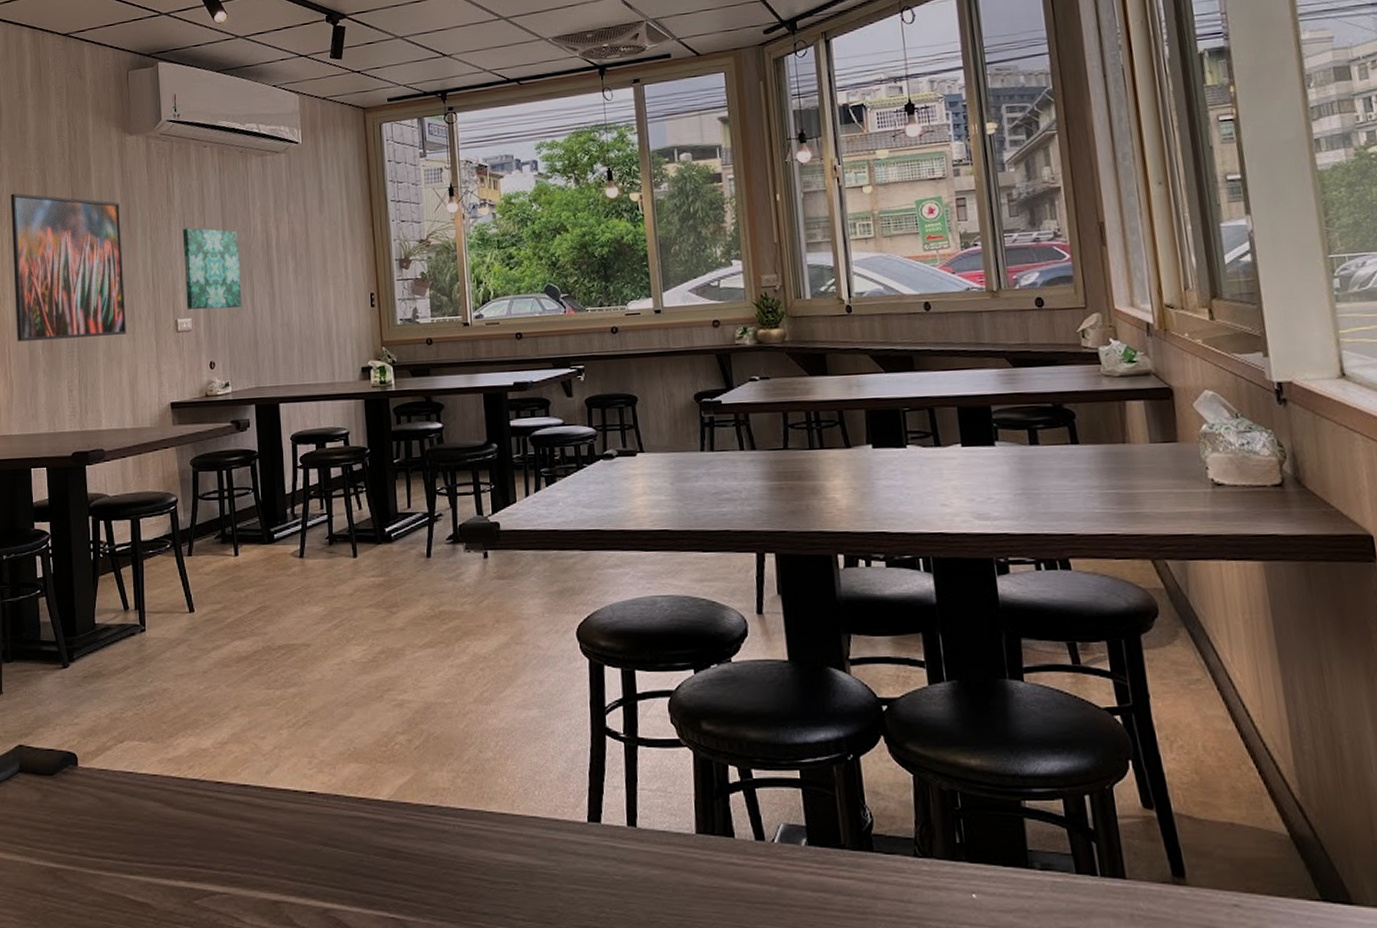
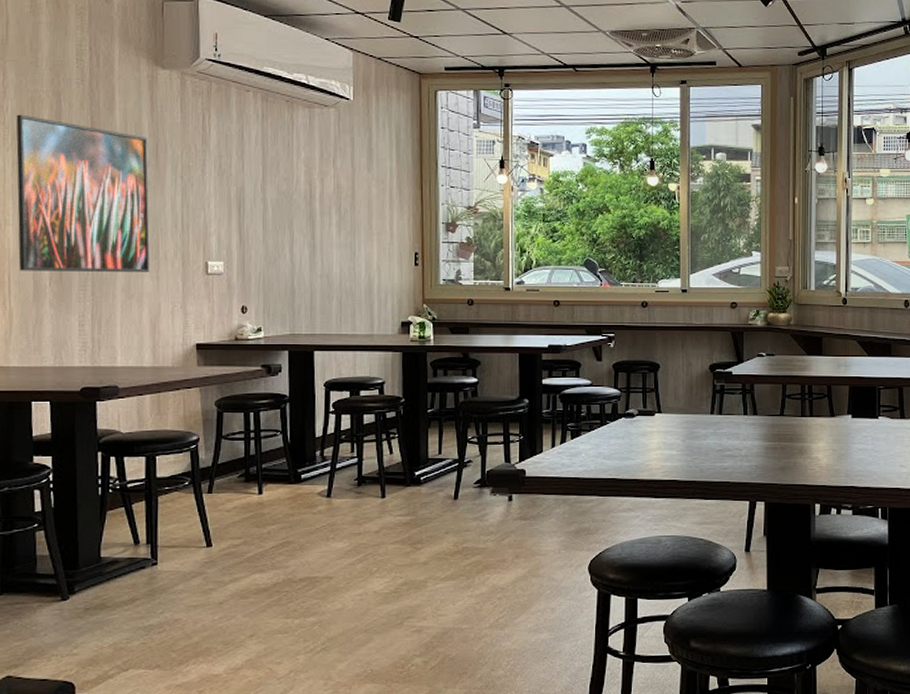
wall art: present [182,227,242,310] -> none [217,171,280,256]

